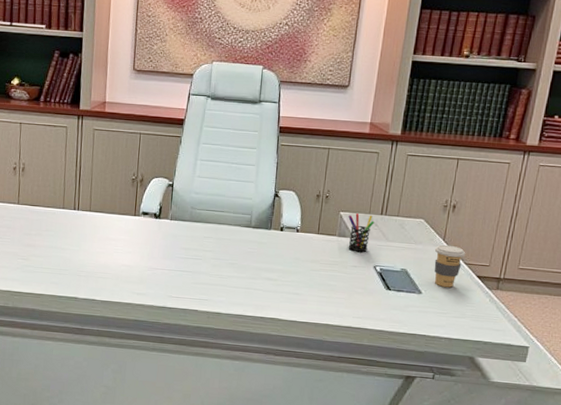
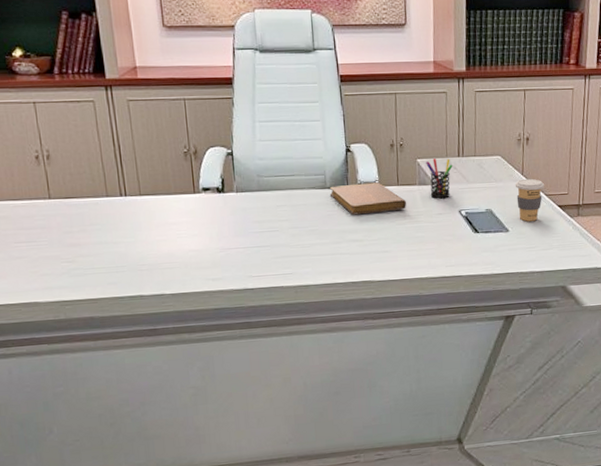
notebook: none [254,226,324,257] -> present [330,182,407,215]

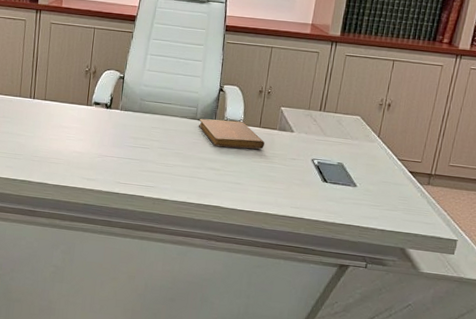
pen holder: present [426,159,453,199] -> none [288,109,313,146]
coffee cup: present [515,178,545,222] -> none [369,140,399,182]

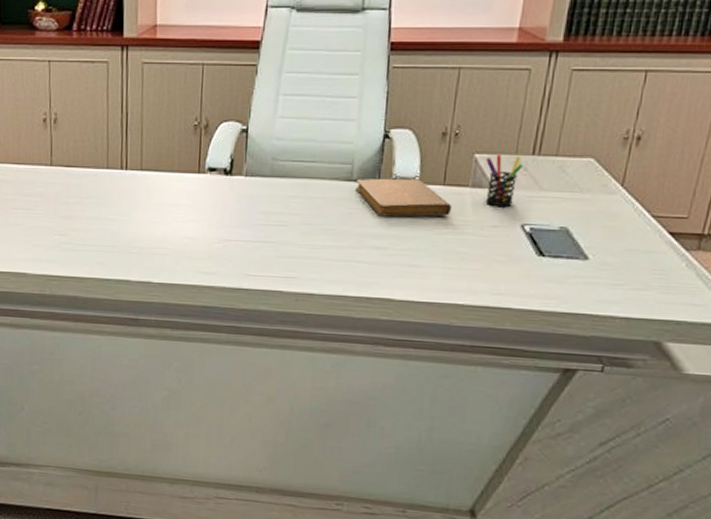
pen holder: none [288,109,313,146] -> present [485,155,523,208]

